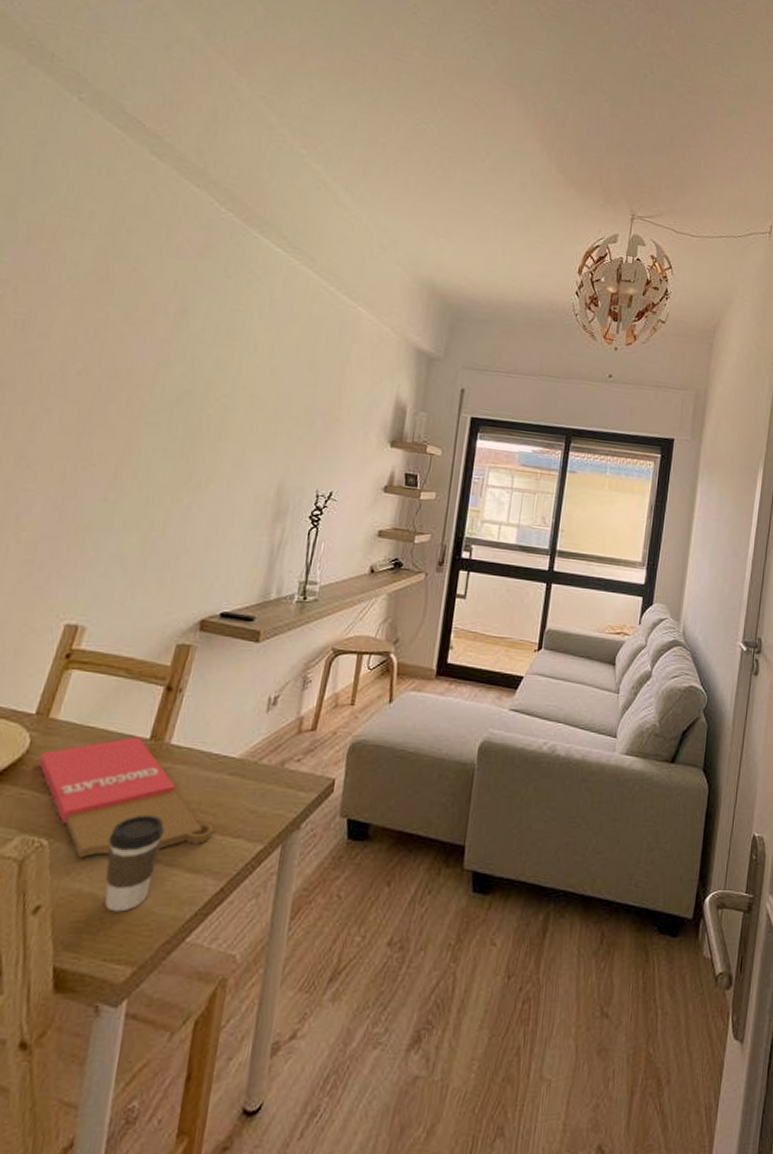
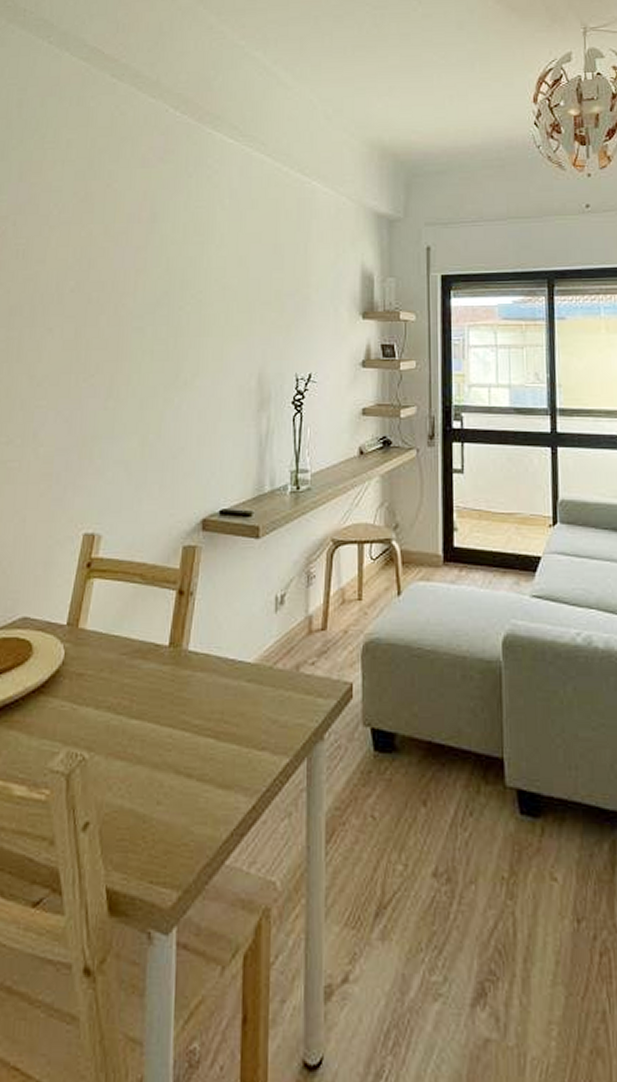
cutting board: present [38,737,213,859] -> none [74,644,238,773]
coffee cup: present [105,814,165,912] -> none [143,726,193,830]

